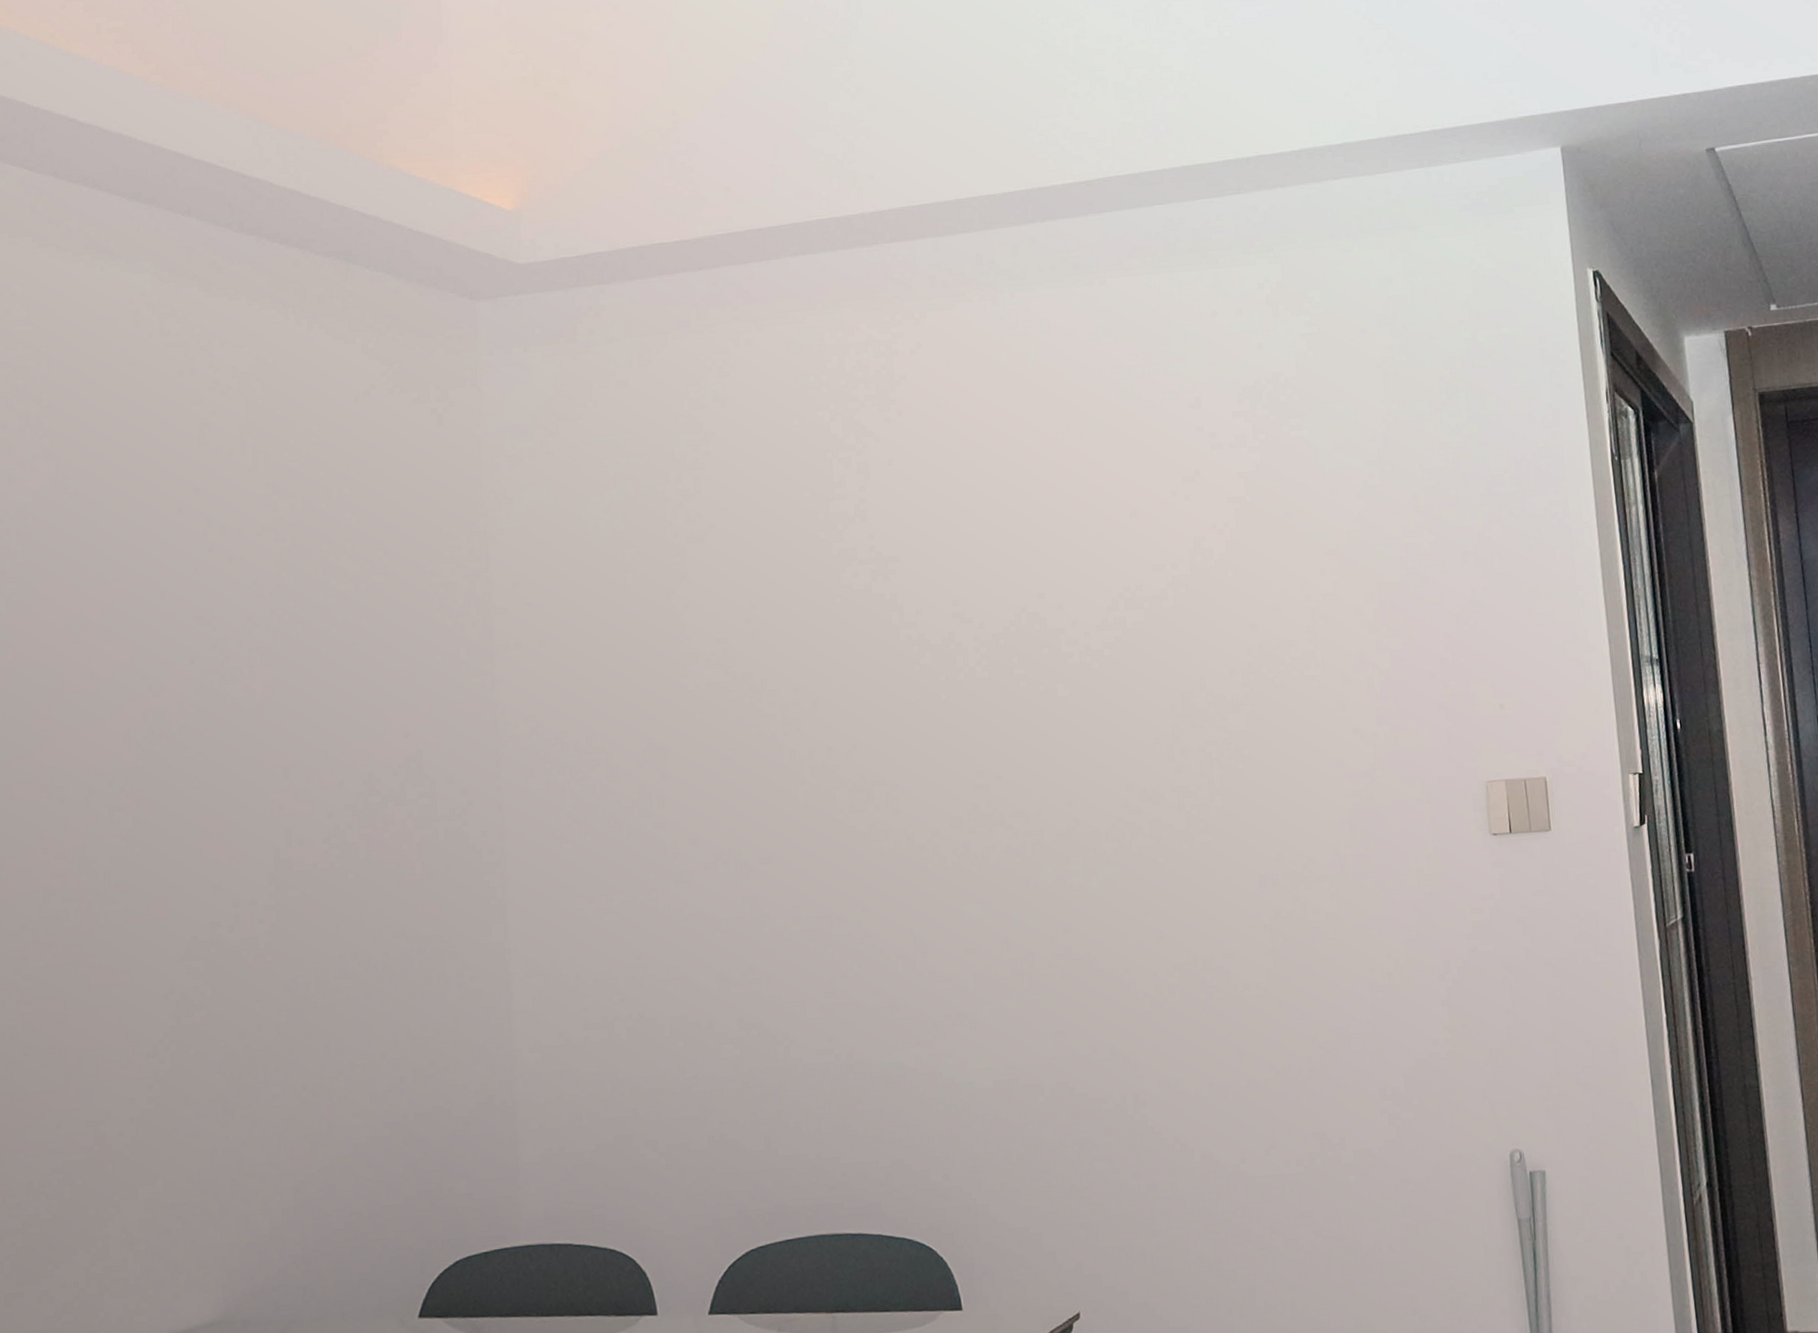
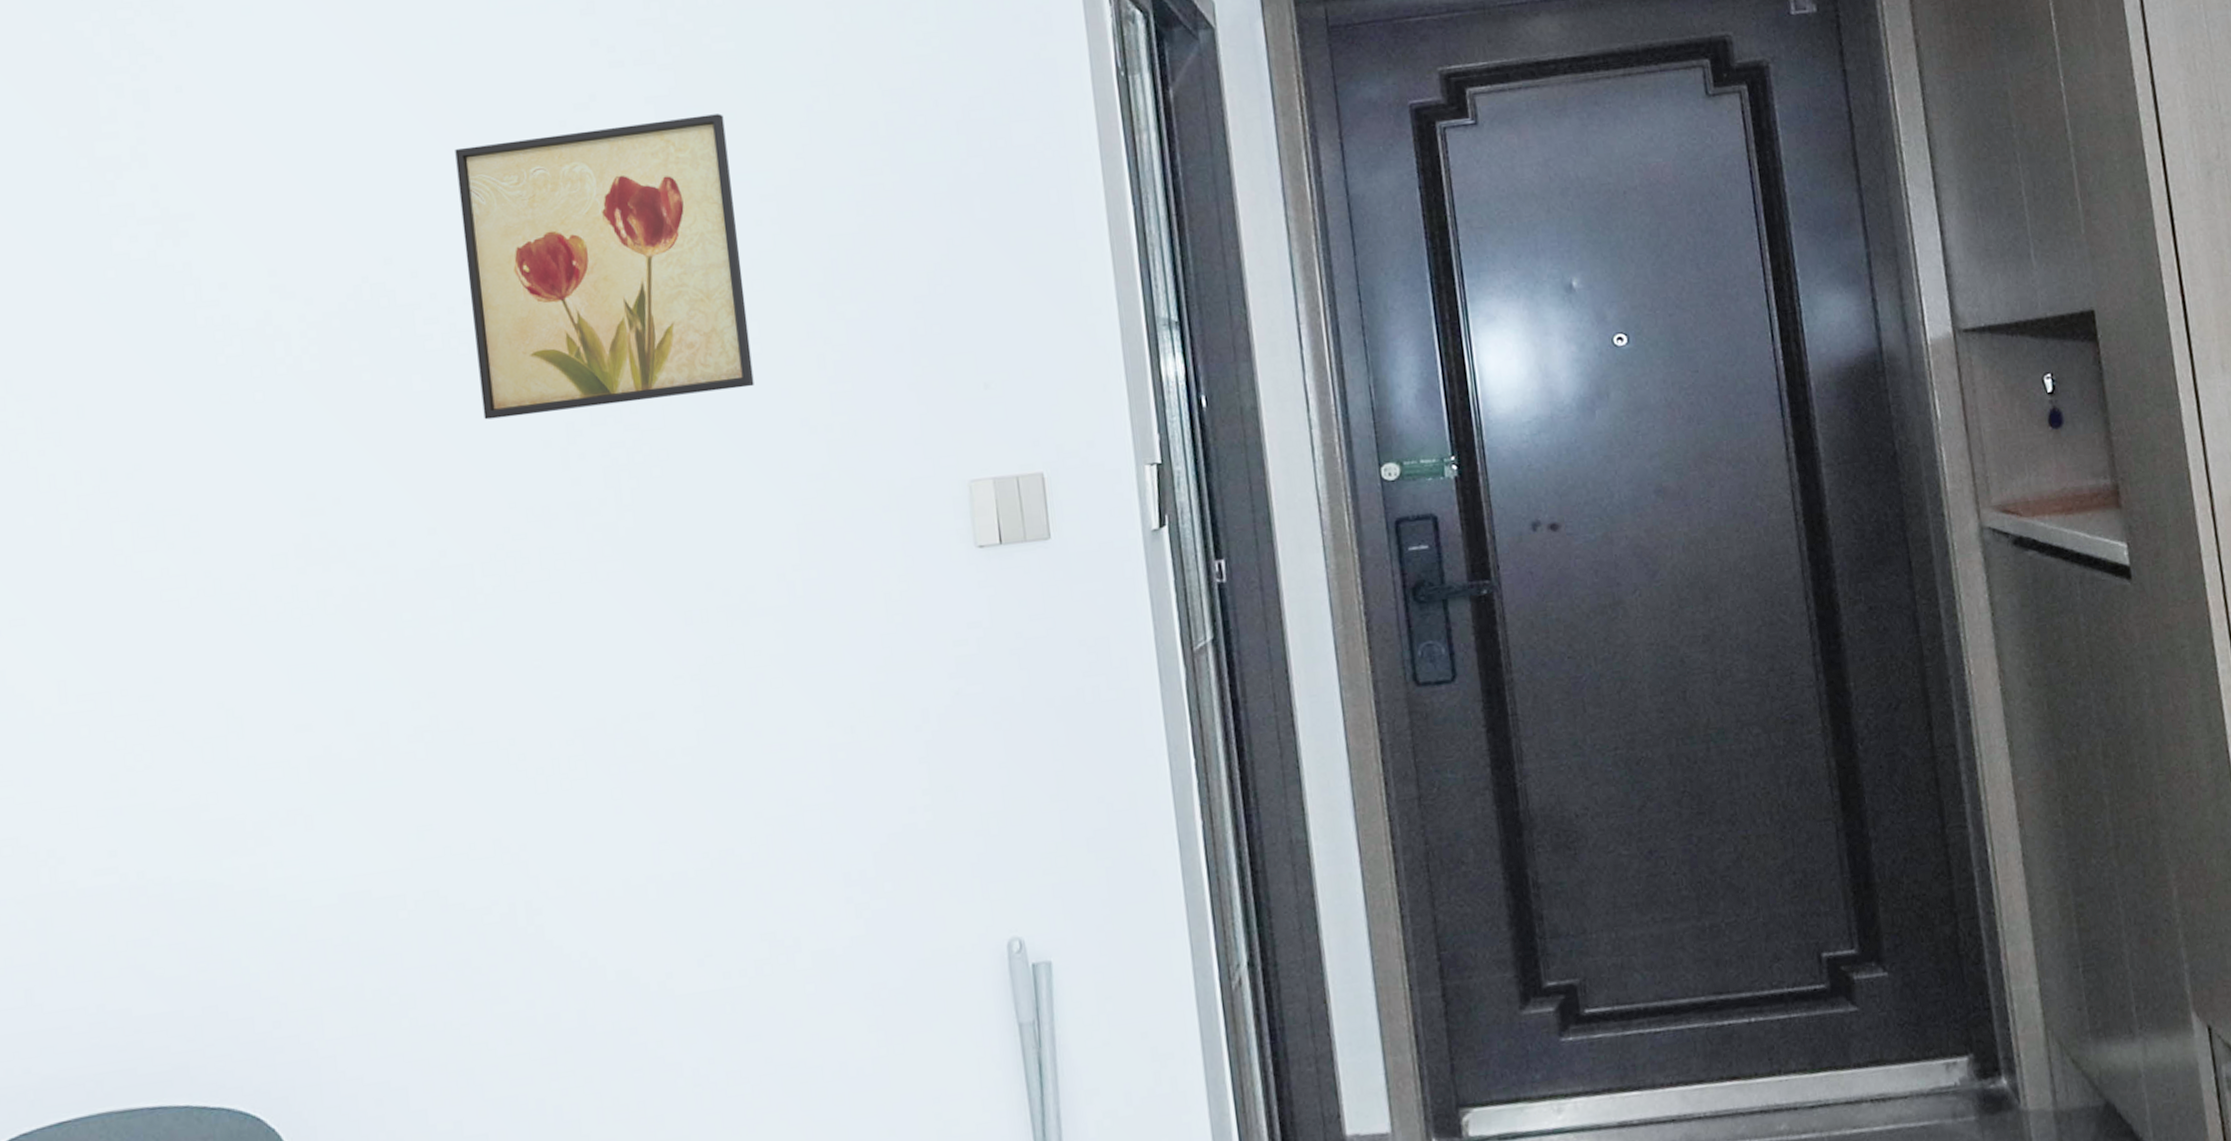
wall art: none [1093,486,1318,720] -> present [455,114,754,420]

